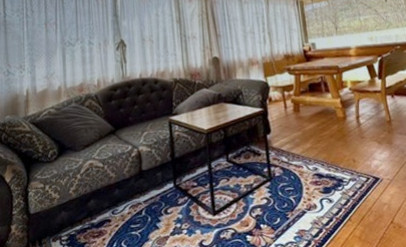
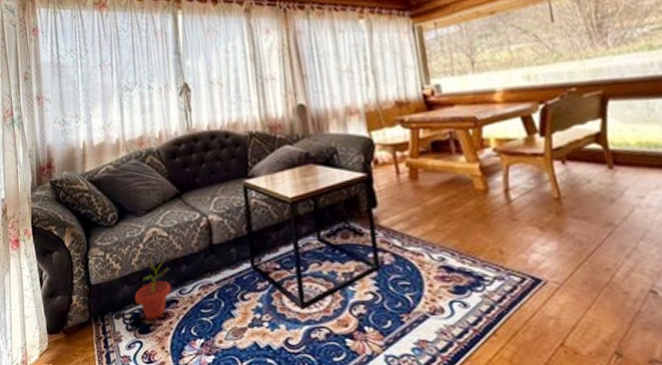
potted plant: none [71,182,106,239] -> present [134,255,172,320]

